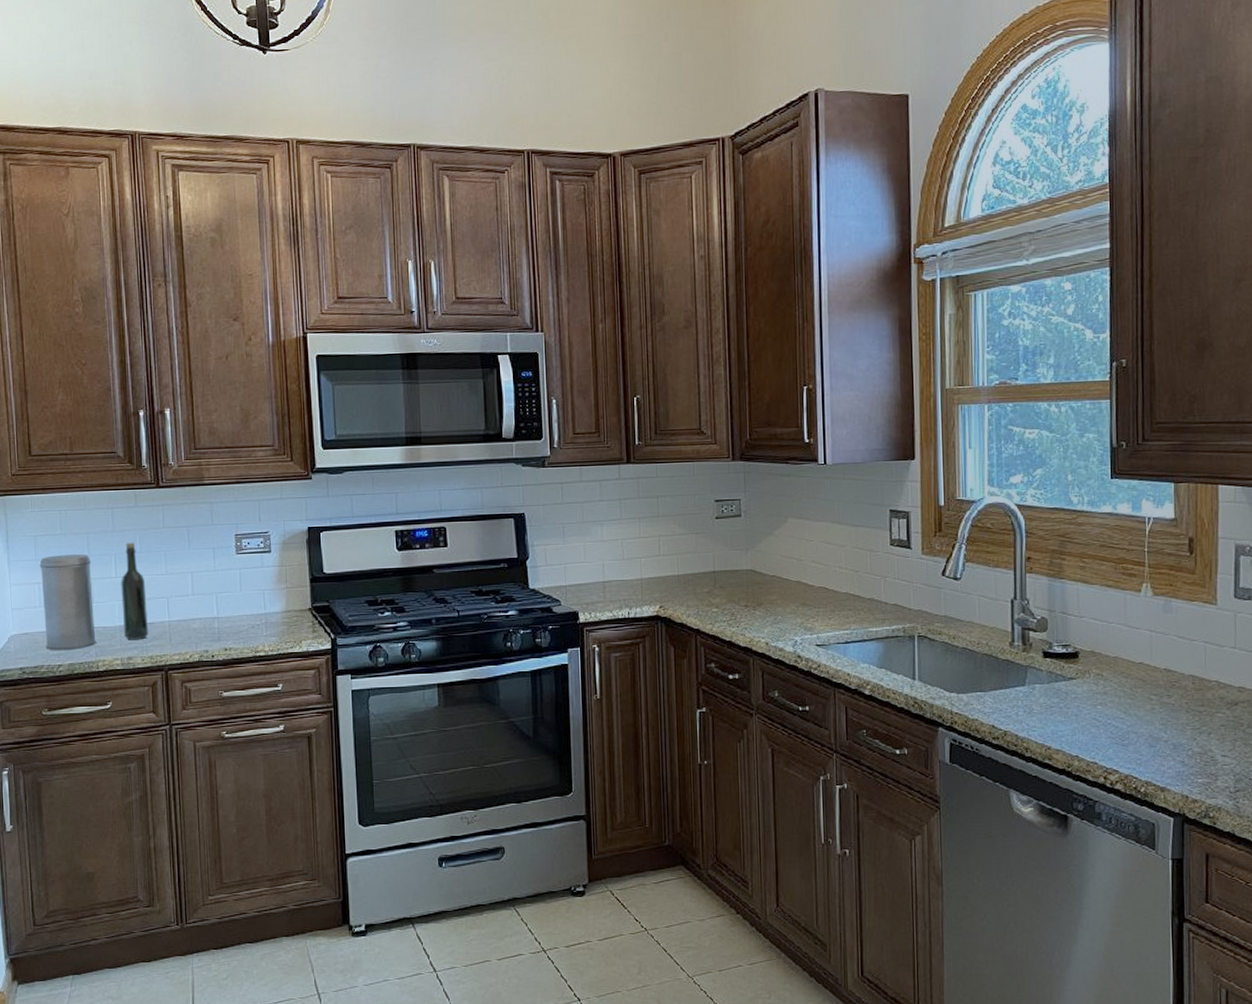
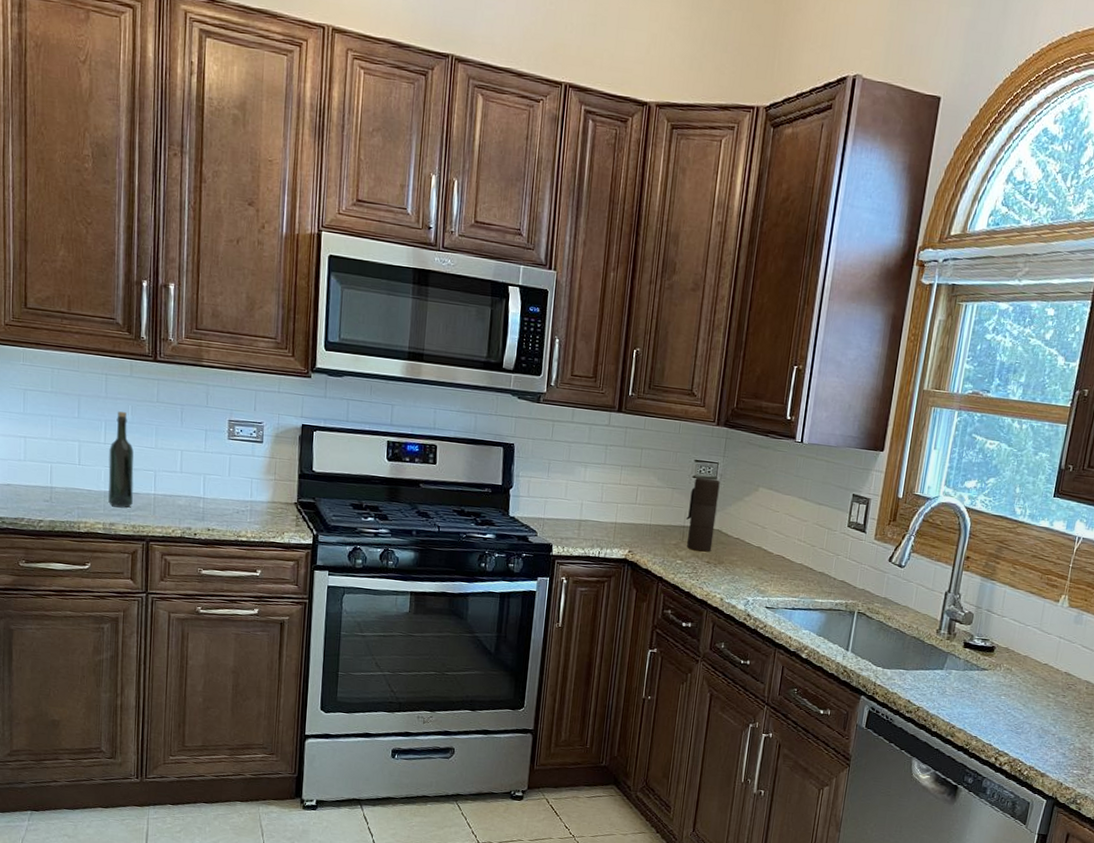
canister: present [39,553,97,651] -> none [27,412,81,508]
canister: none [714,517,748,596] -> present [685,477,720,552]

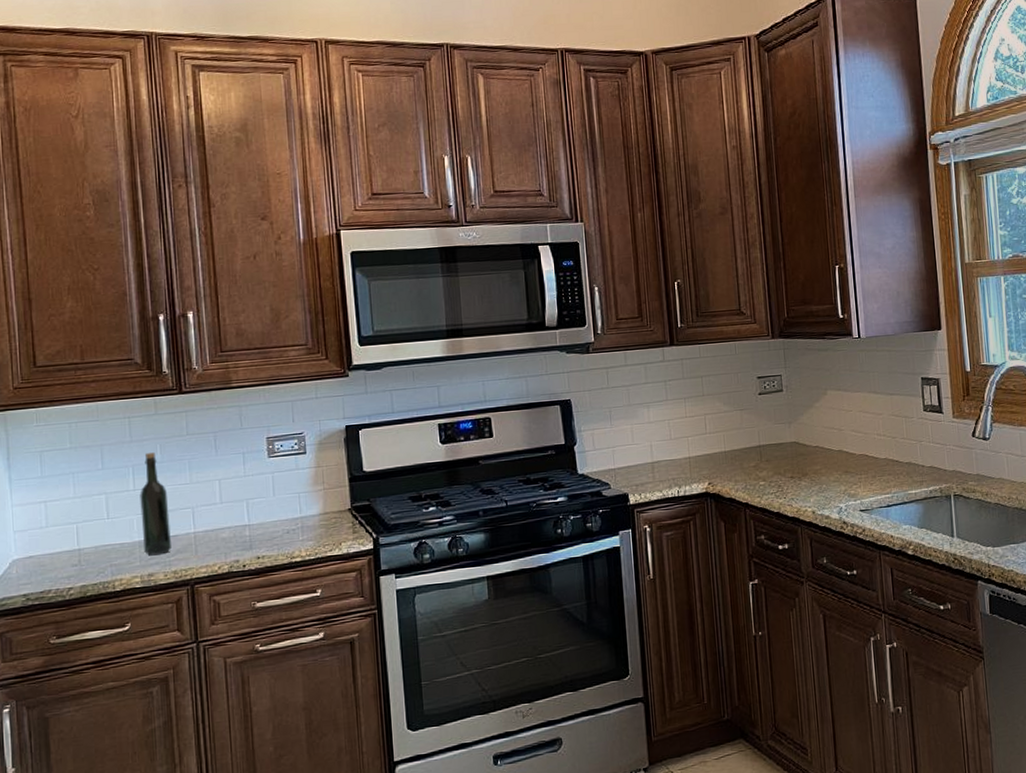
canister: present [685,477,720,552] -> none [760,392,793,469]

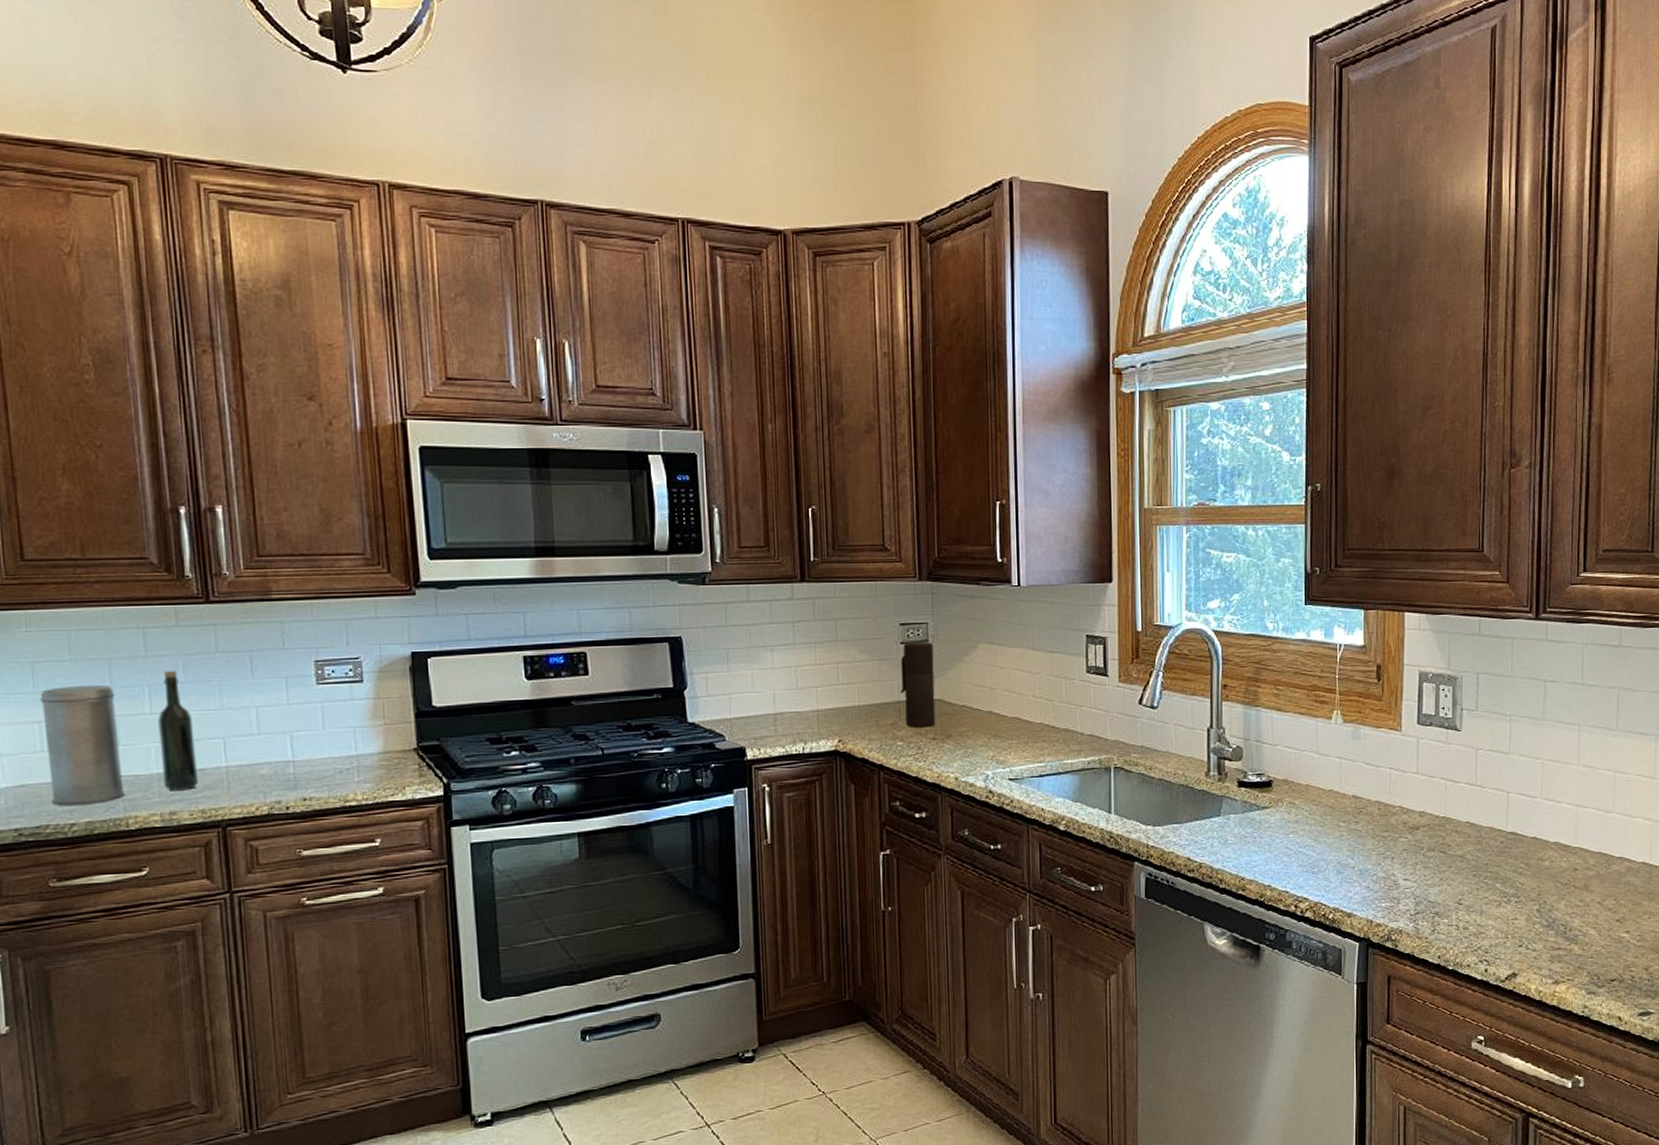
canister: none [46,467,113,574] -> present [40,684,126,807]
canister: none [760,392,793,469] -> present [899,642,936,728]

